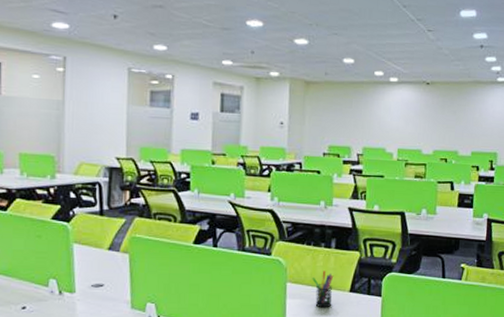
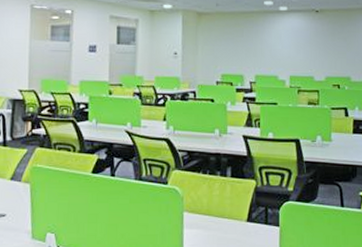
pen holder: present [312,271,334,308] -> none [208,200,231,238]

